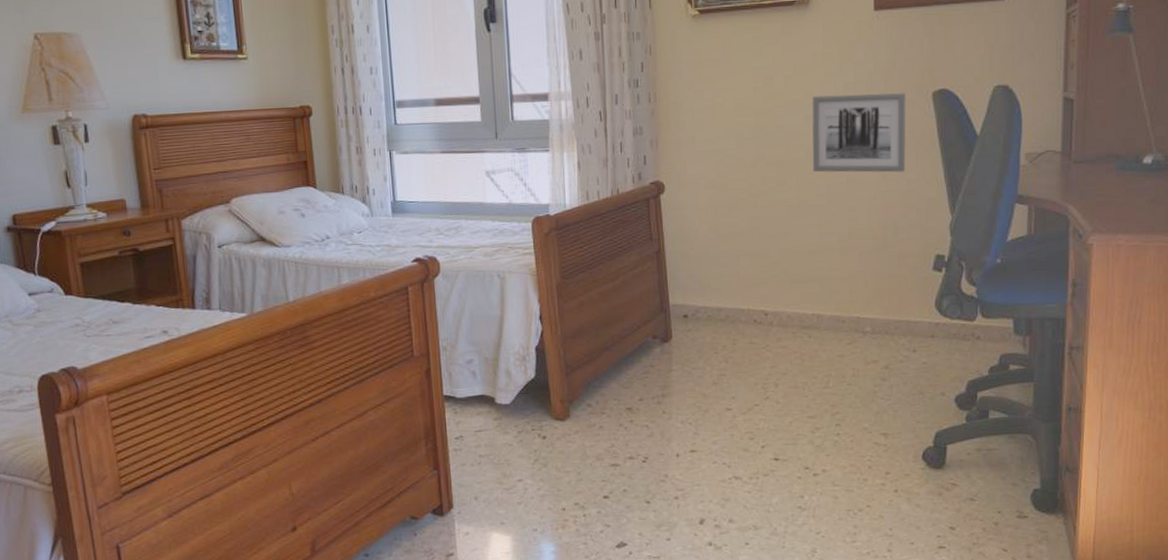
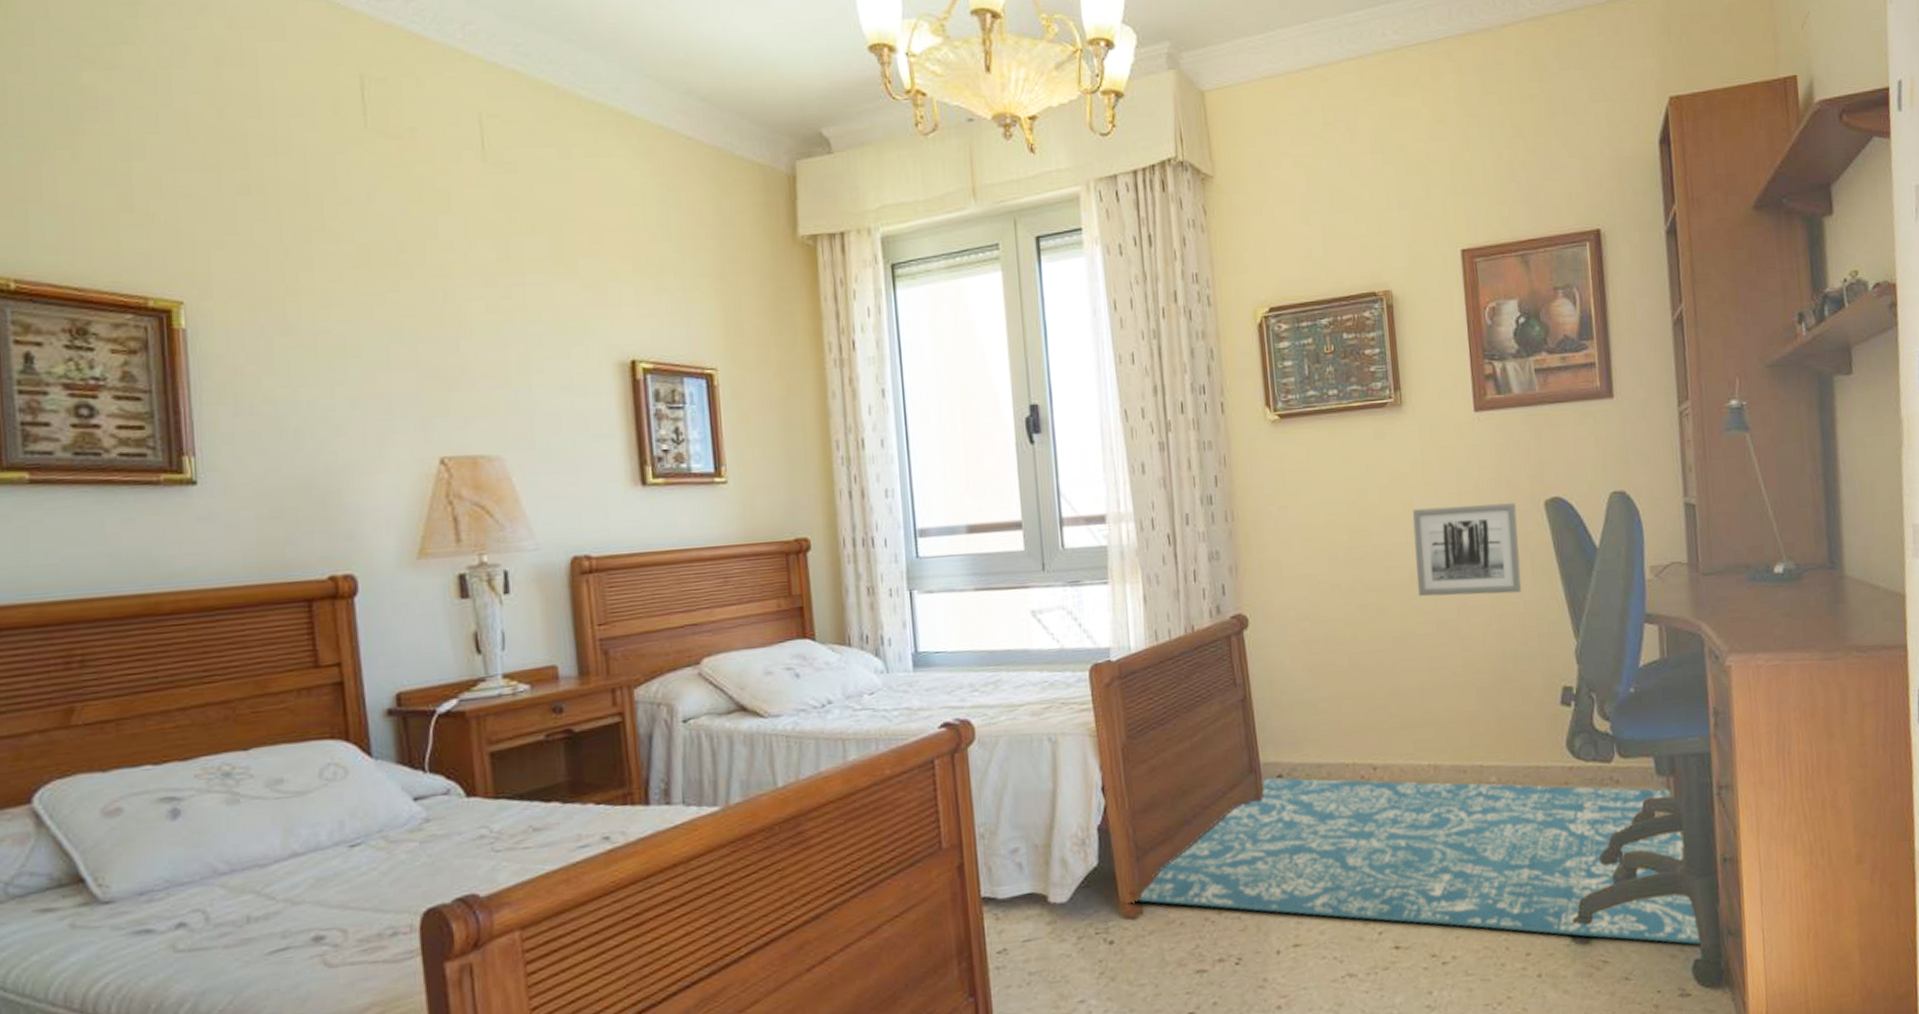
rug: none [563,316,1042,478] -> present [1134,777,1702,945]

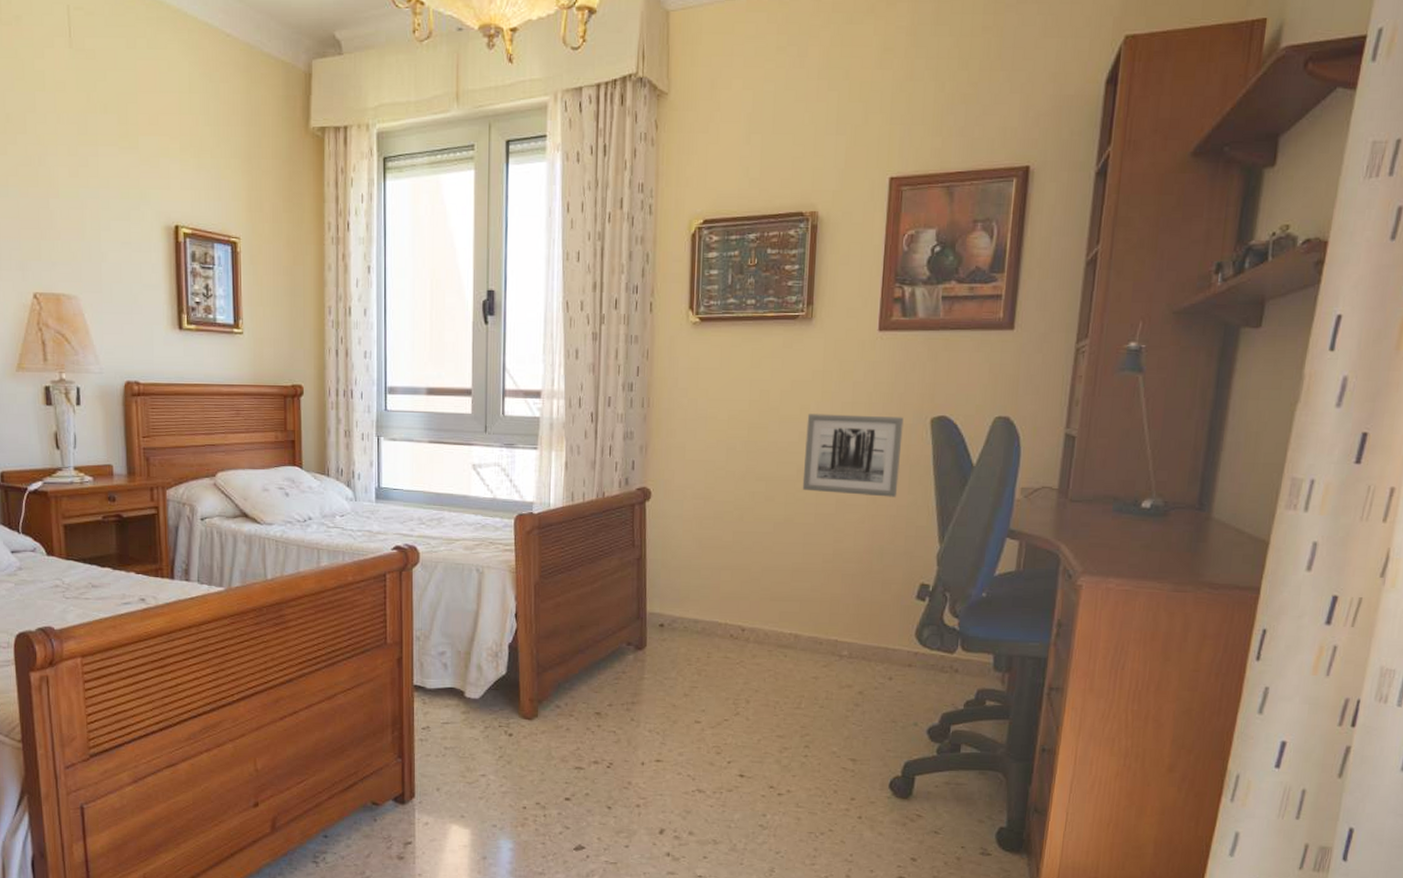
rug: present [1134,777,1702,945] -> none [532,625,1009,816]

